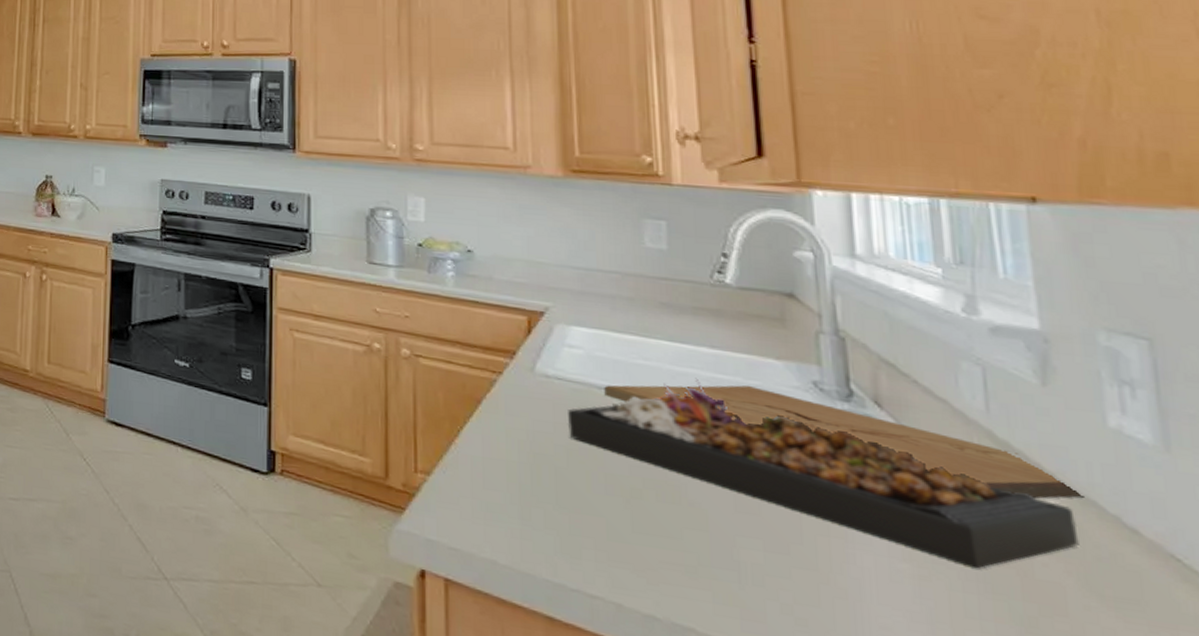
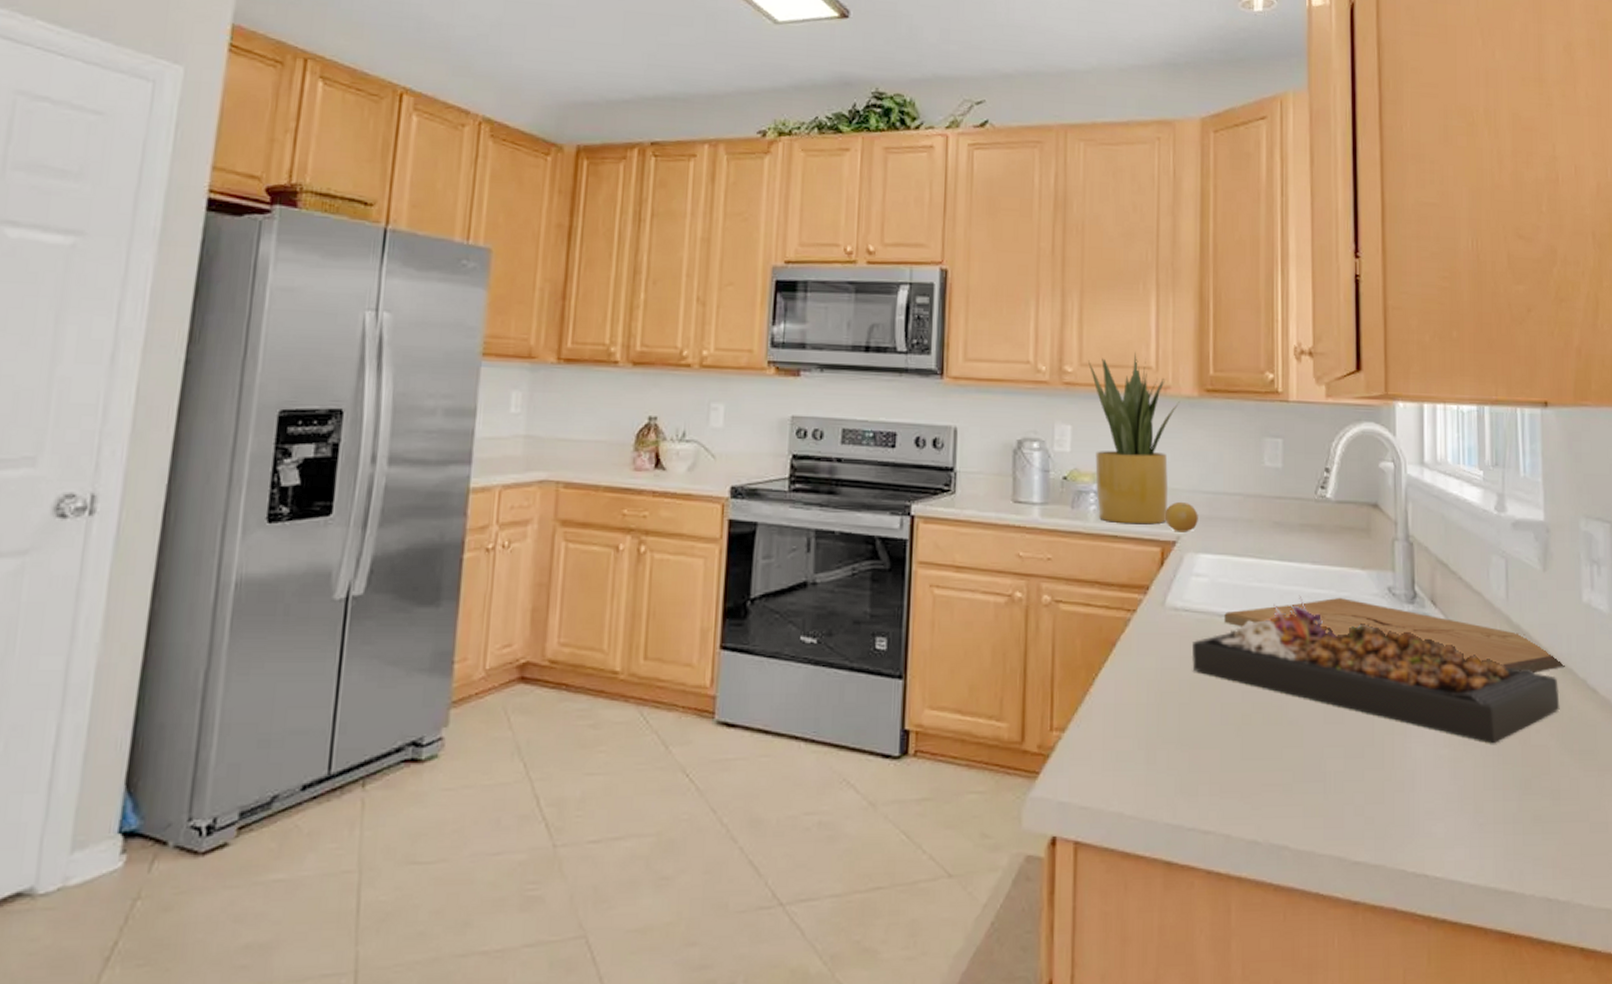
planter: none [440,132,543,294] -> present [1088,351,1180,525]
fruit: none [530,274,569,305] -> present [1164,501,1198,532]

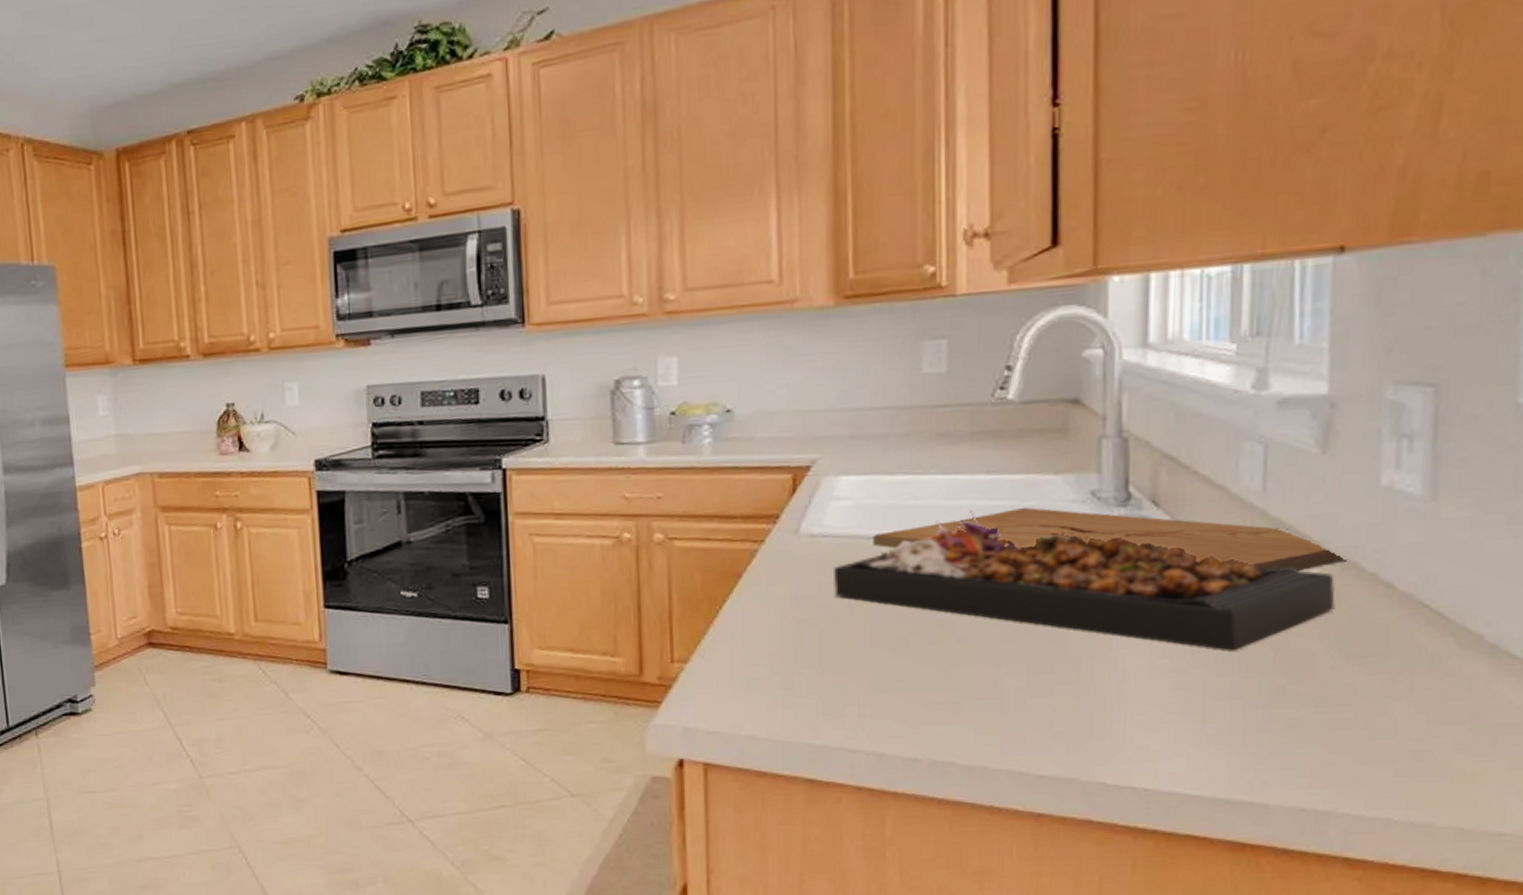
planter: present [1088,351,1180,525] -> none [694,265,812,454]
fruit: present [1164,501,1198,532] -> none [795,423,838,456]

